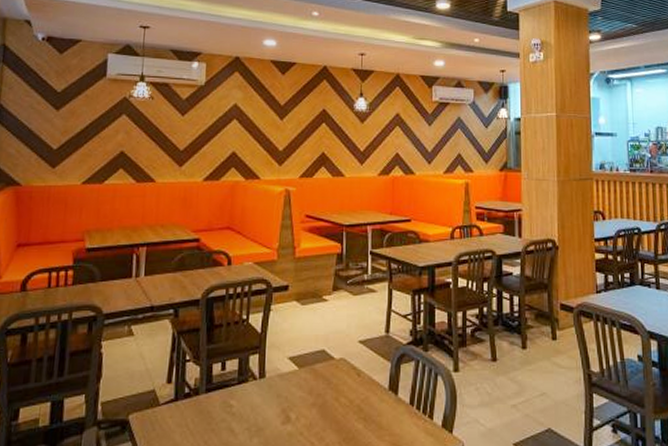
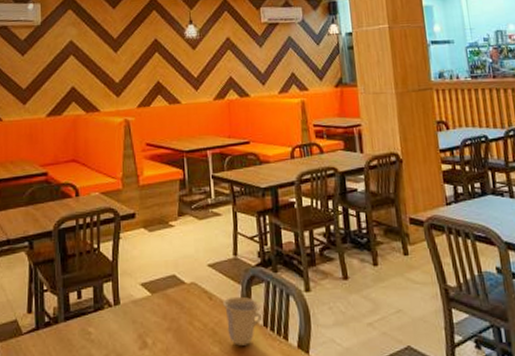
cup: none [371,374,409,423] -> present [223,296,262,346]

